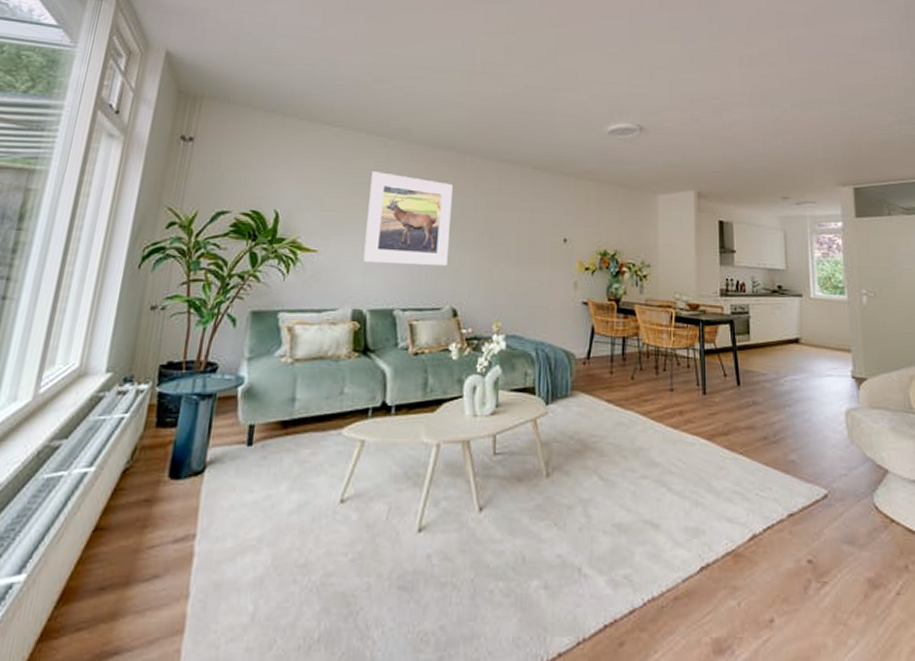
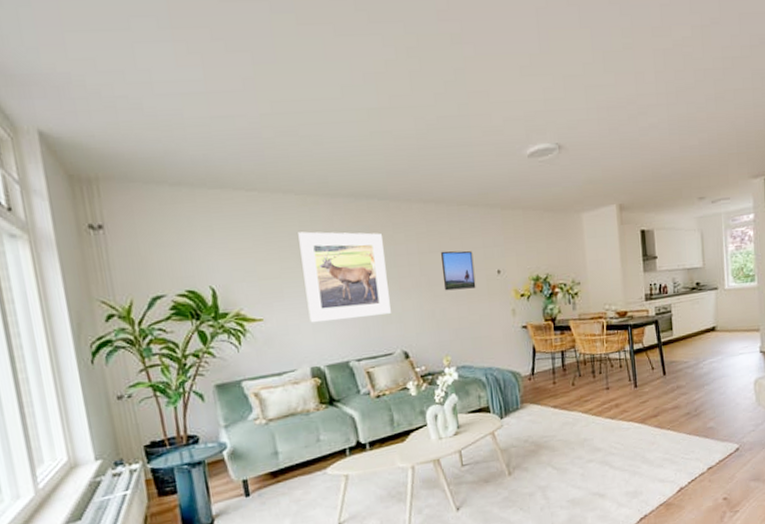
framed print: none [506,210,541,253] -> present [441,250,476,291]

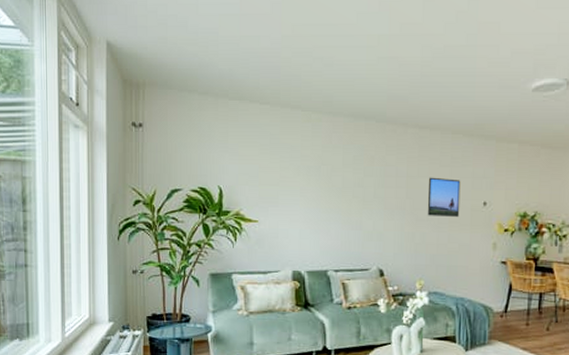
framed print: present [298,231,391,323] -> none [298,145,375,231]

